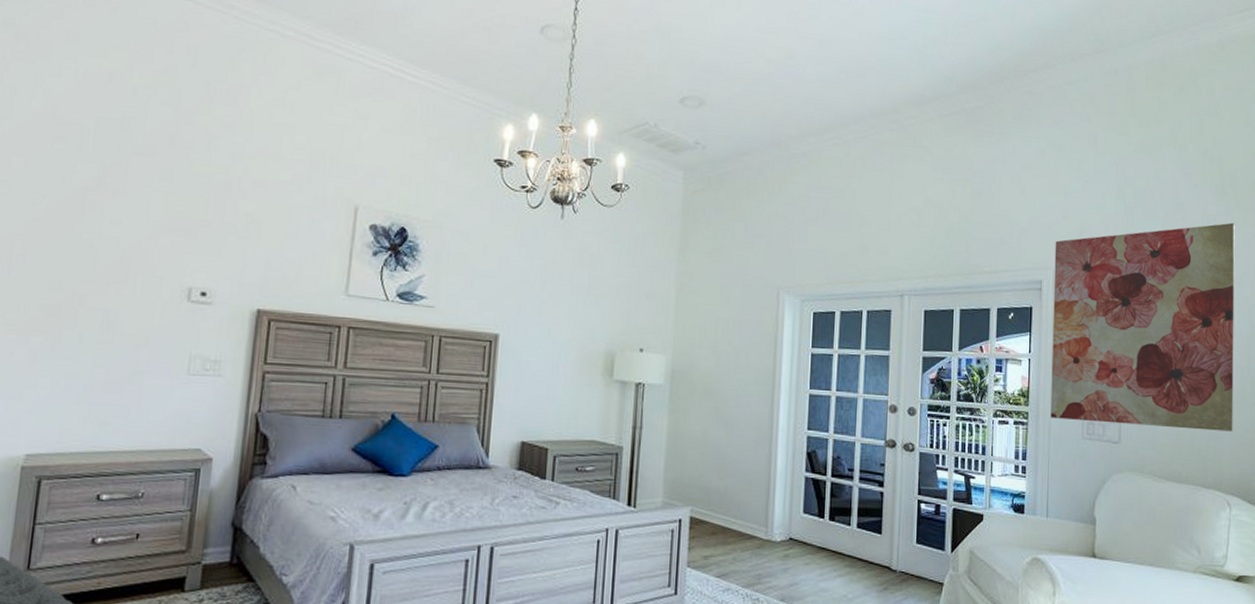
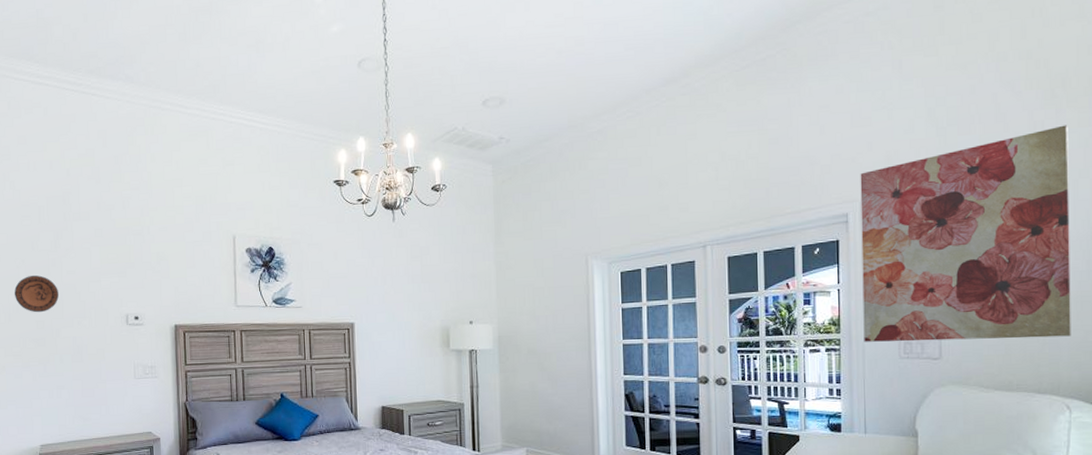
decorative plate: none [22,218,93,270] -> present [14,275,59,313]

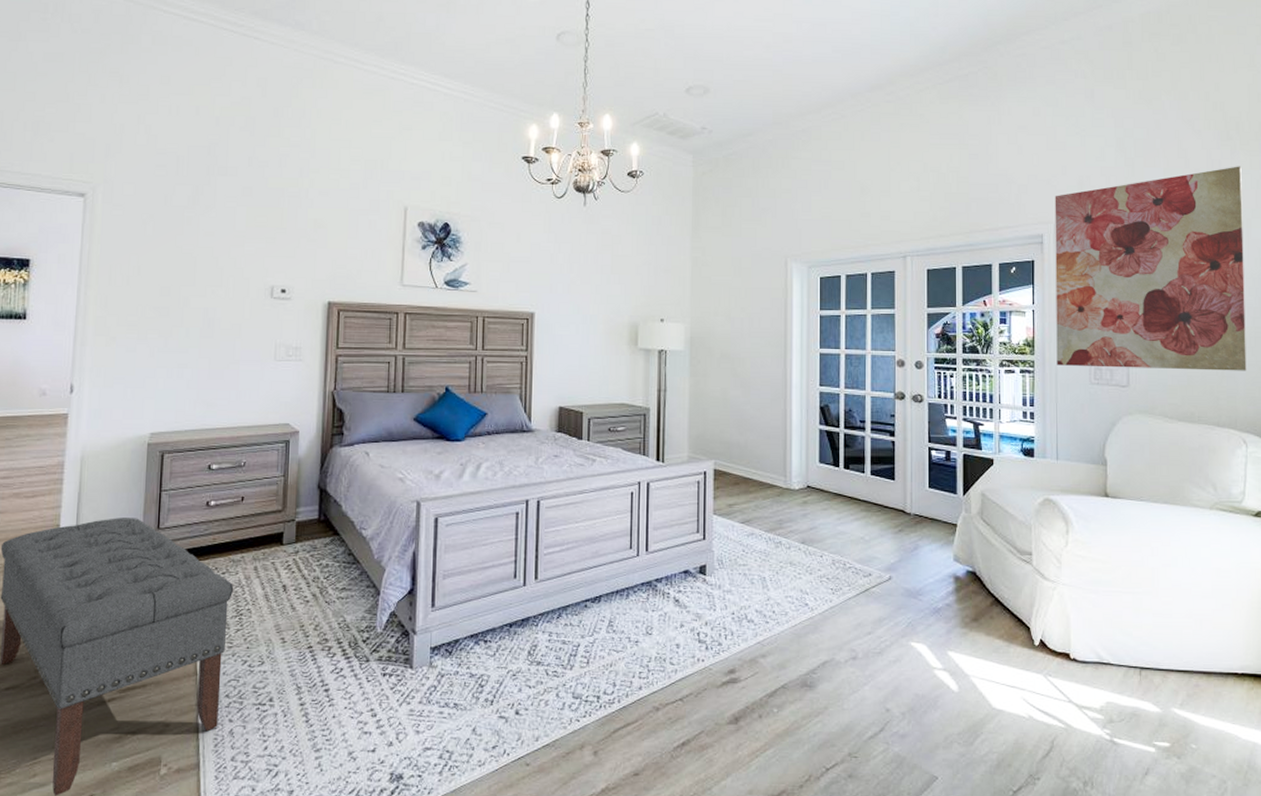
decorative plate: present [14,275,59,313] -> none [137,234,192,277]

